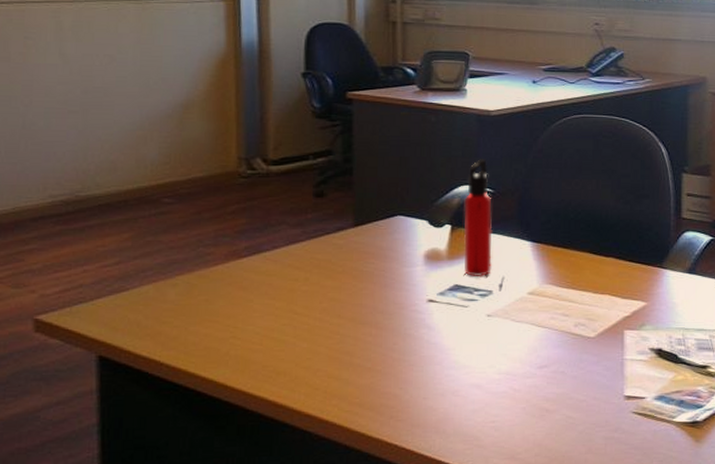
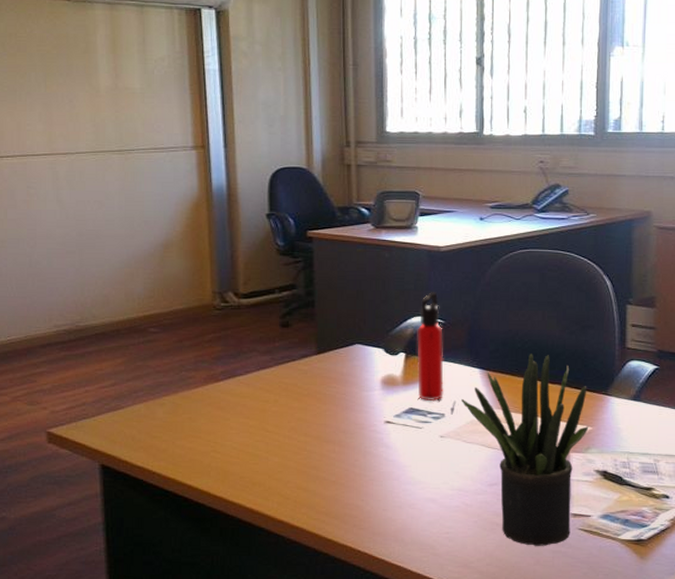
potted plant: none [510,225,643,433] -> present [461,354,589,546]

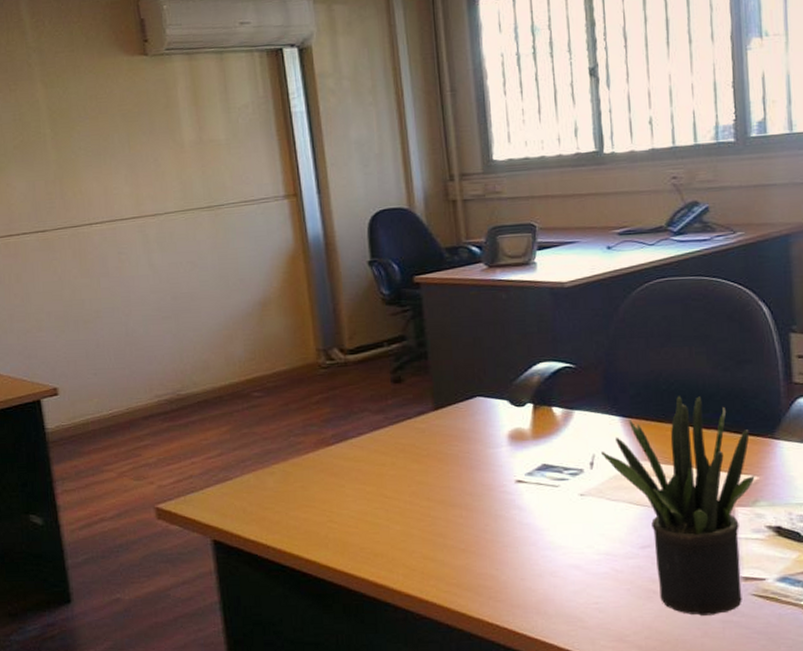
water bottle: present [417,292,444,402] -> none [544,333,580,456]

